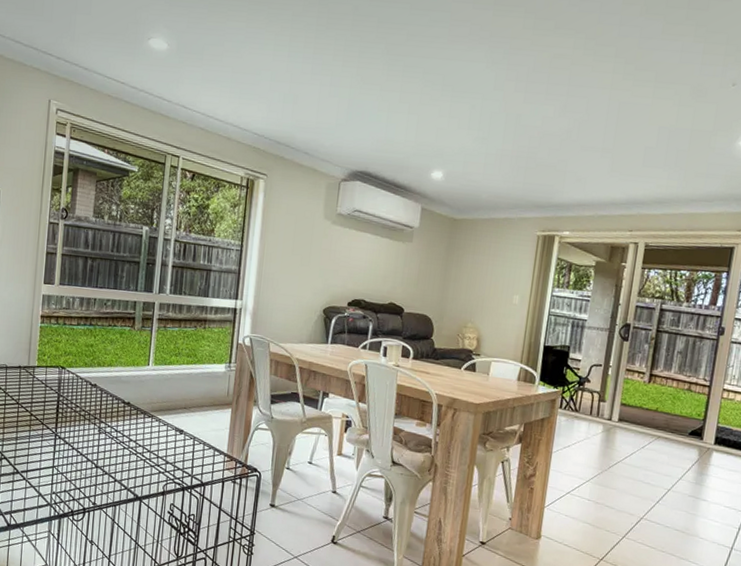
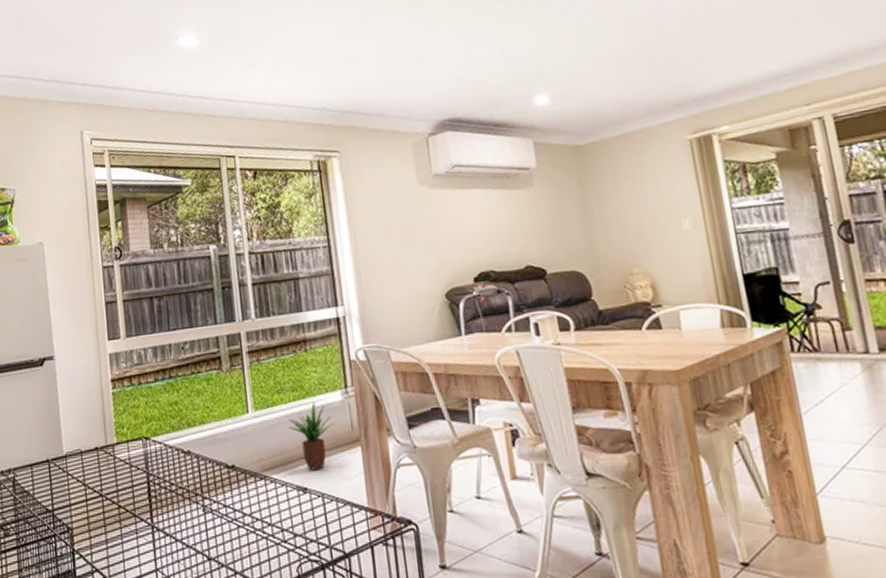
potted plant: none [178,368,215,420] -> present [288,402,334,471]

